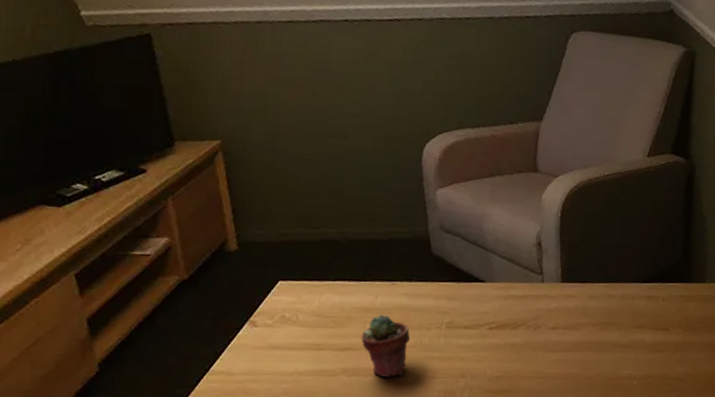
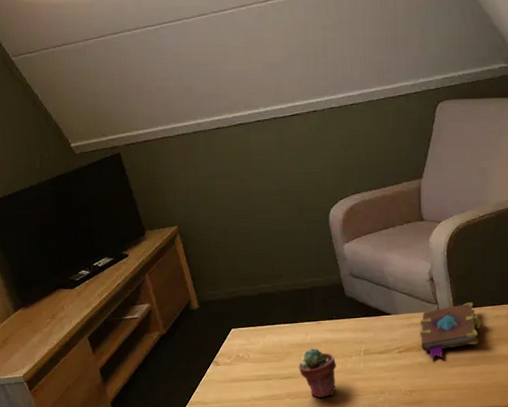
book: none [516,276,592,340] -> present [419,302,482,359]

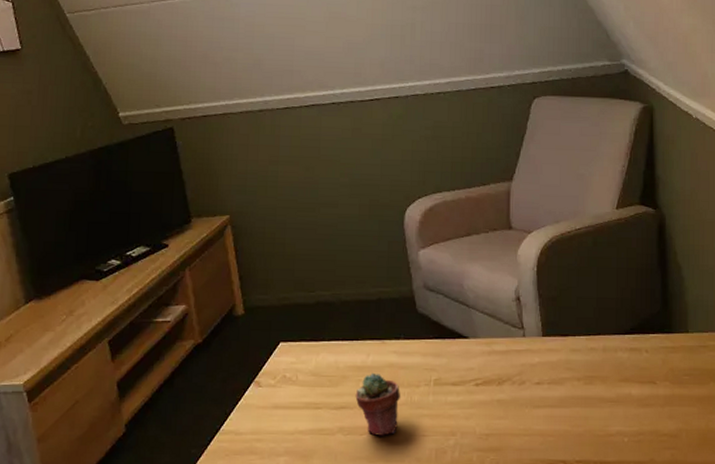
book: present [419,302,482,359] -> none [500,330,574,396]

